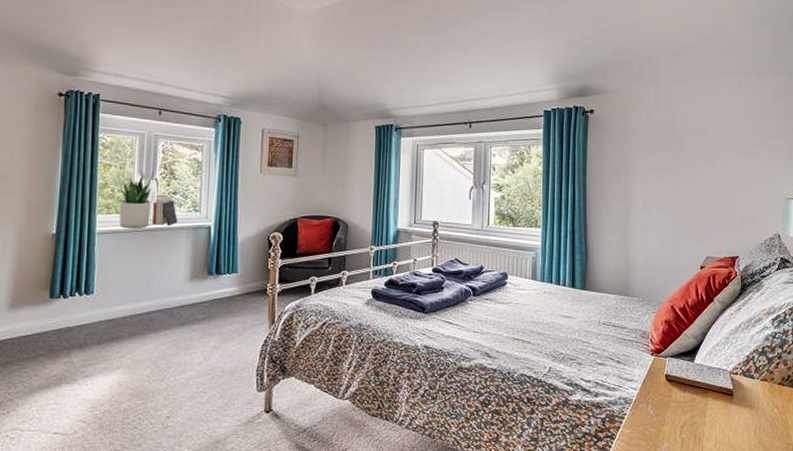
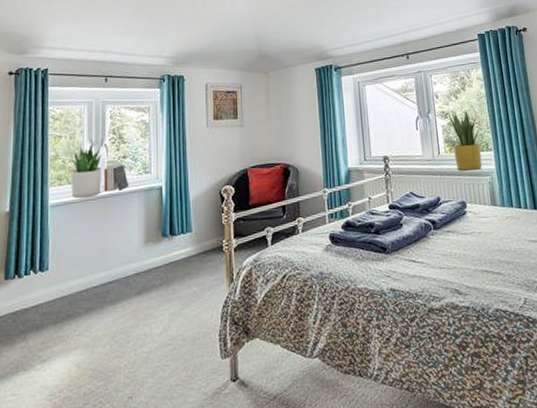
planter: none [502,184,535,244] -> present [448,108,483,171]

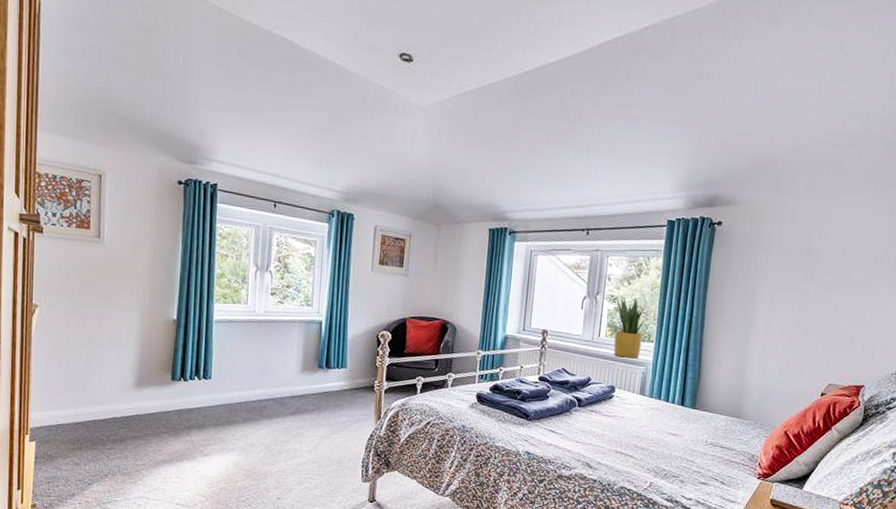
planter: present [71,144,102,199] -> none [235,268,267,320]
books: present [104,161,129,192] -> none [266,289,291,319]

